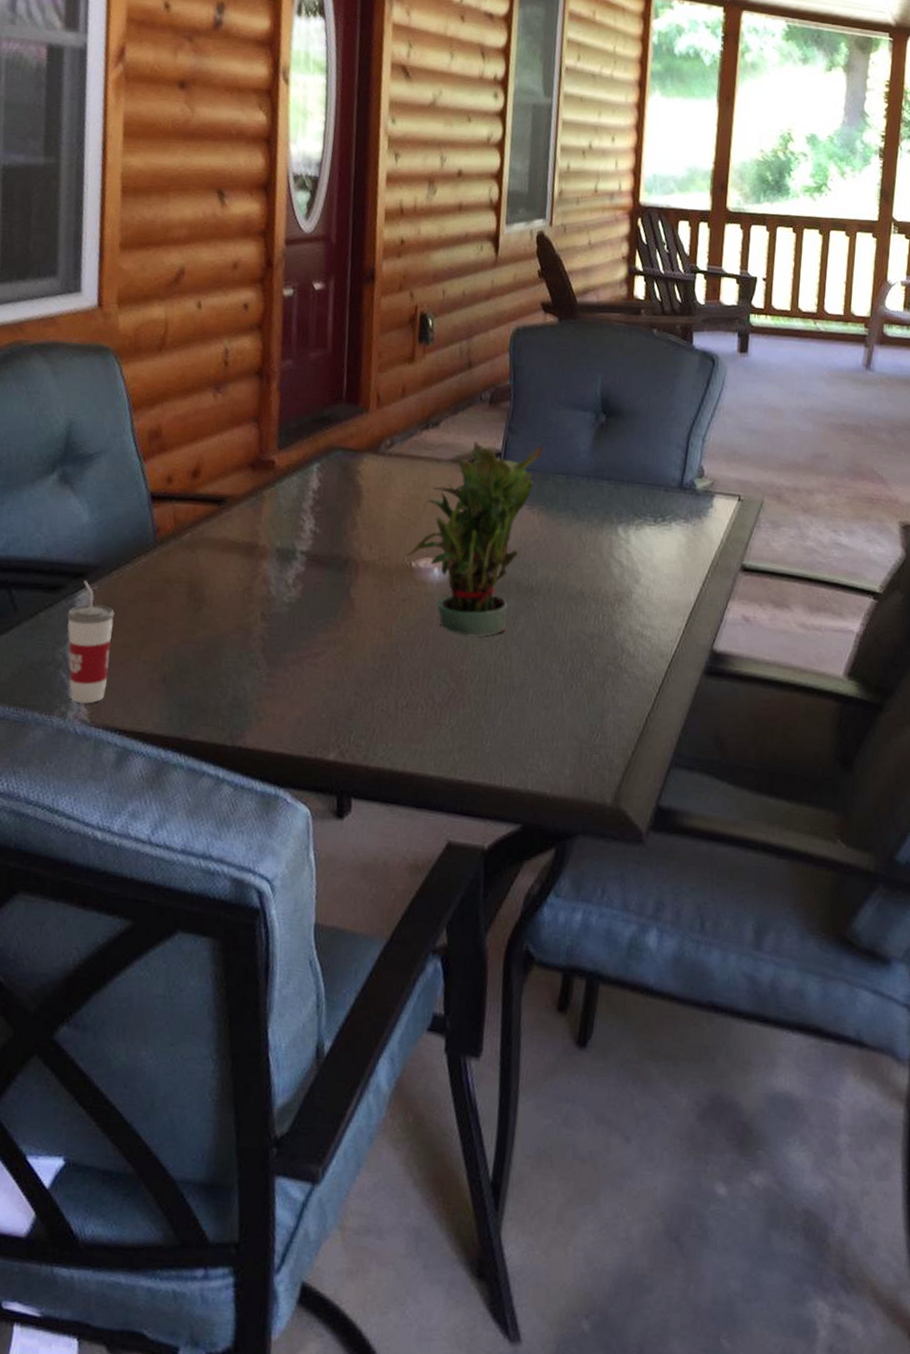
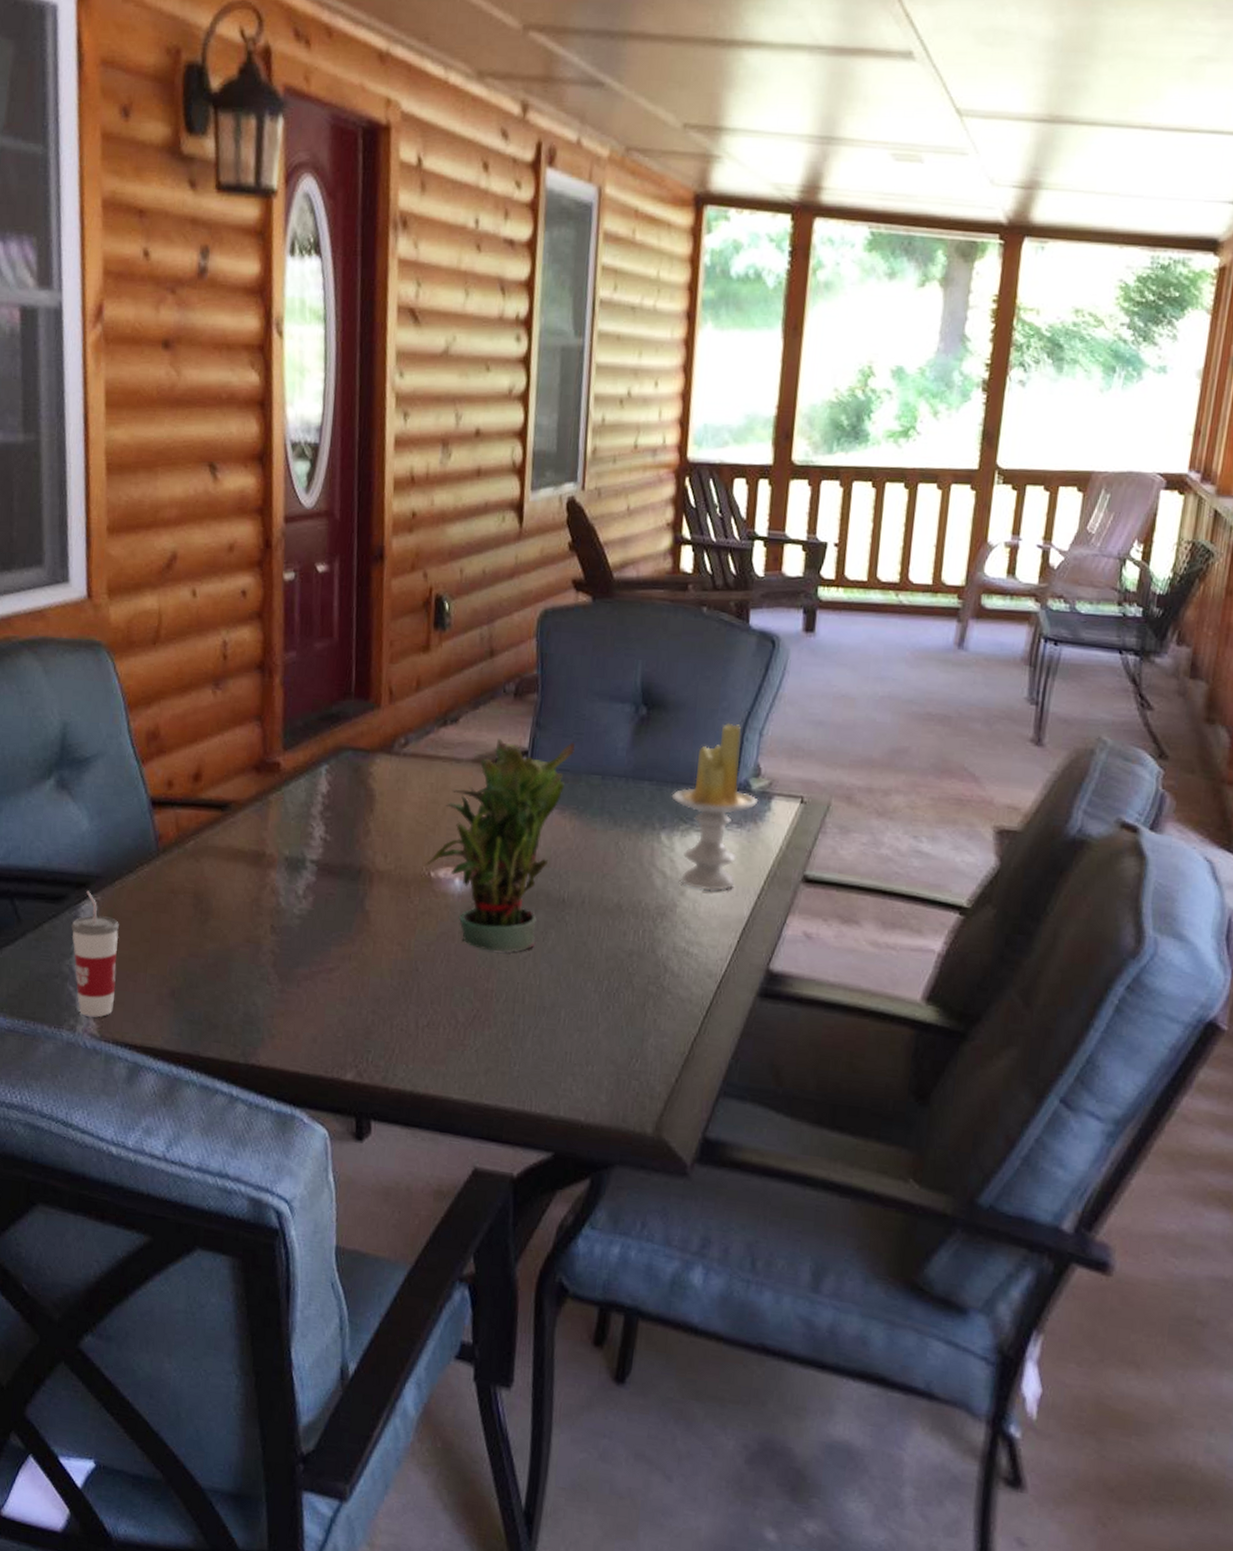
candle: none [627,429,702,580] -> present [671,722,759,892]

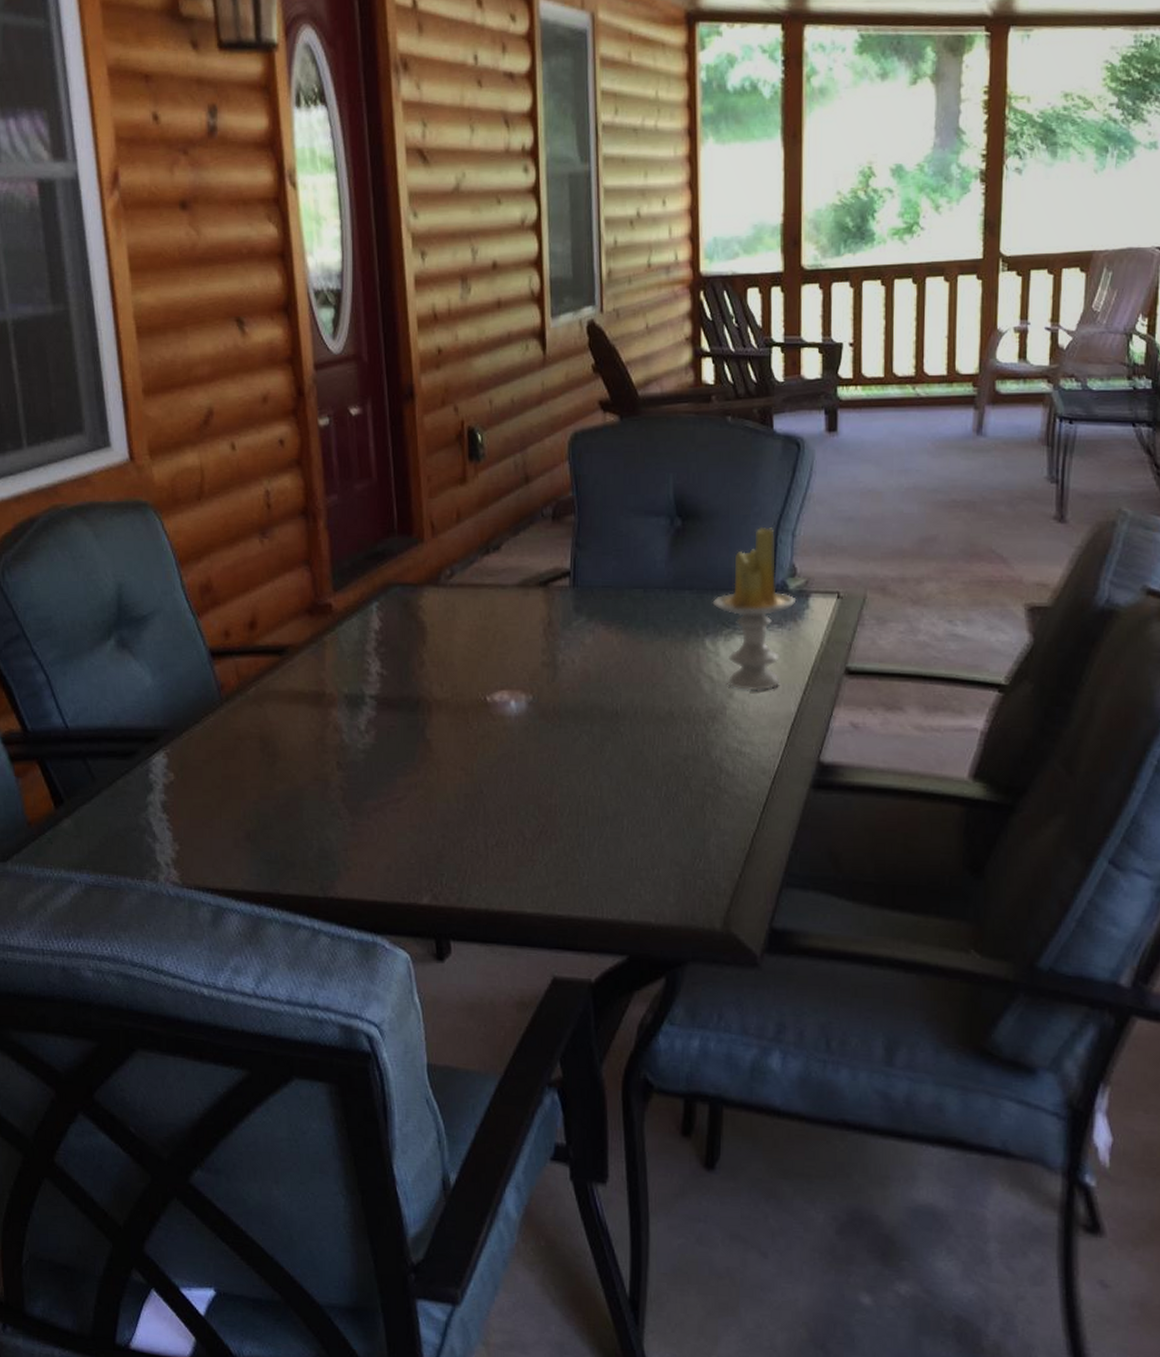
cup: present [71,890,119,1018] -> none [144,744,193,866]
potted plant: present [425,739,575,953] -> none [480,559,615,768]

